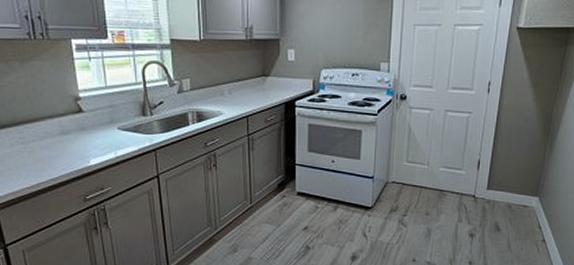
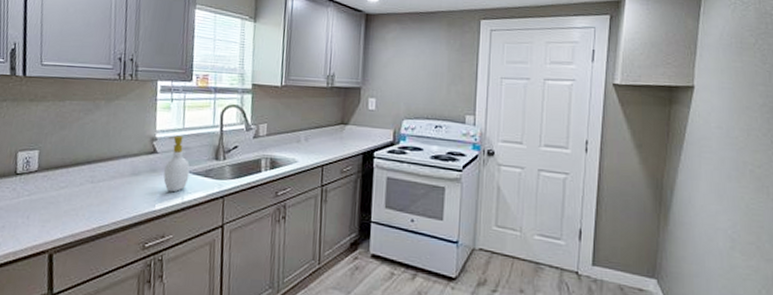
soap bottle: none [93,94,119,149] -> present [163,135,190,193]

